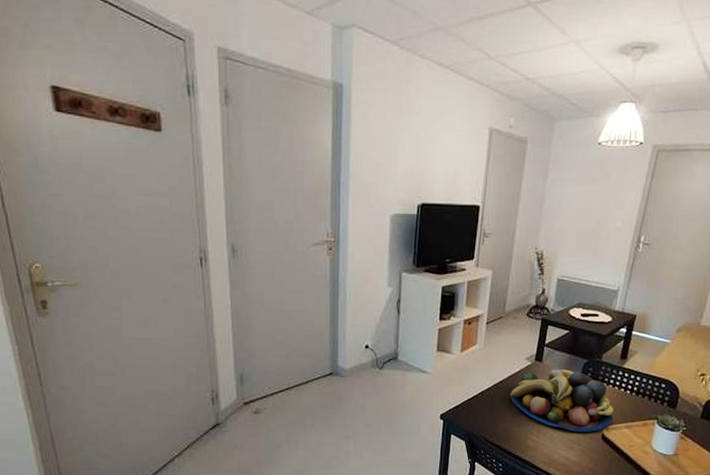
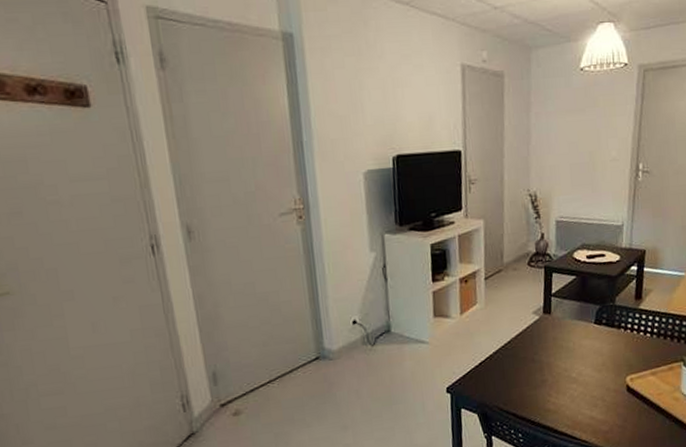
fruit bowl: present [510,369,614,432] -> none [521,319,637,387]

